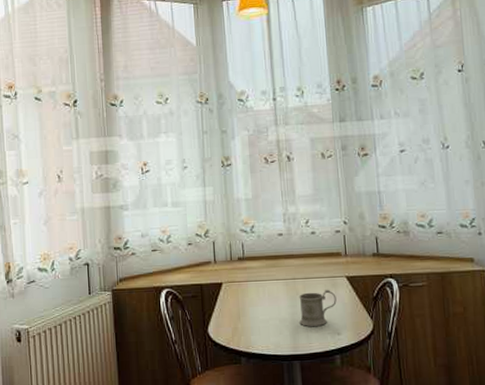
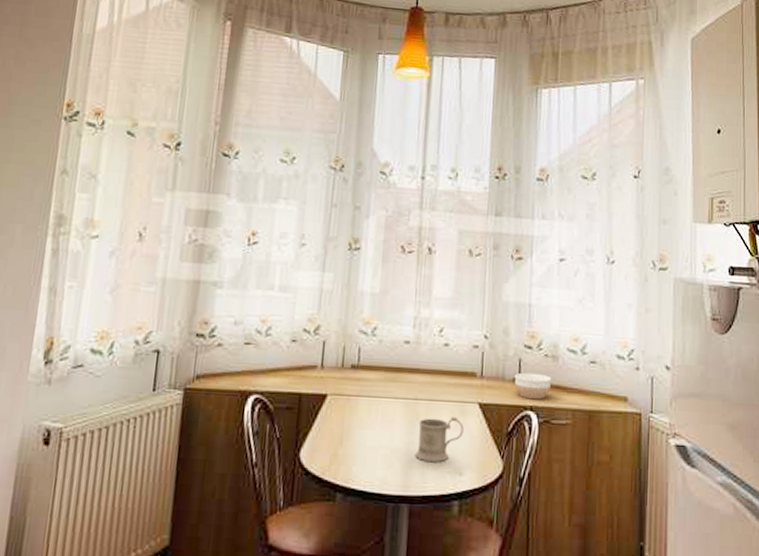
bowl: none [373,247,406,269] -> present [514,372,552,400]

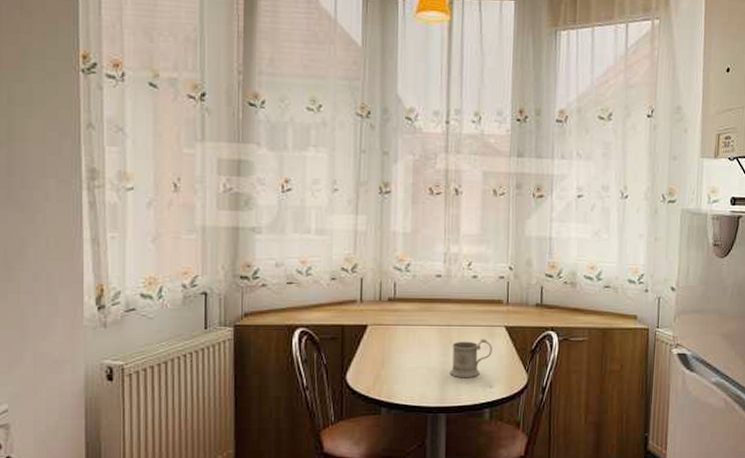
bowl: present [514,372,552,400] -> none [537,298,571,321]

